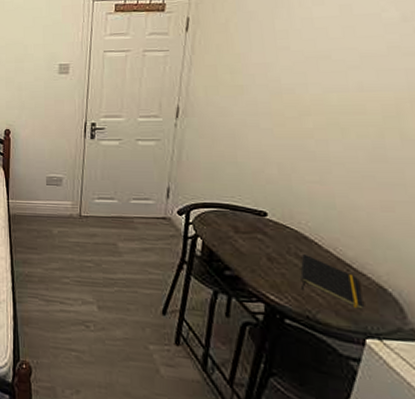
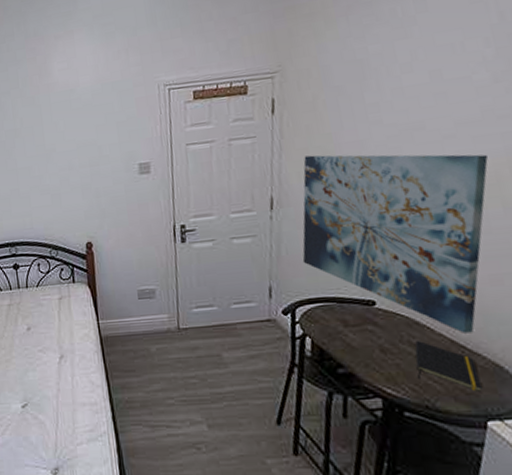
wall art: none [201,72,391,253] -> present [302,154,489,333]

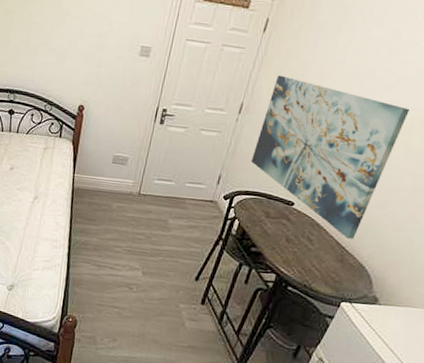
notepad: present [415,340,482,393] -> none [305,237,348,282]

